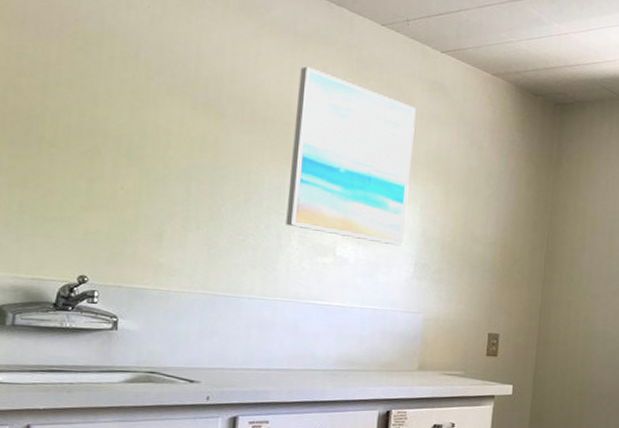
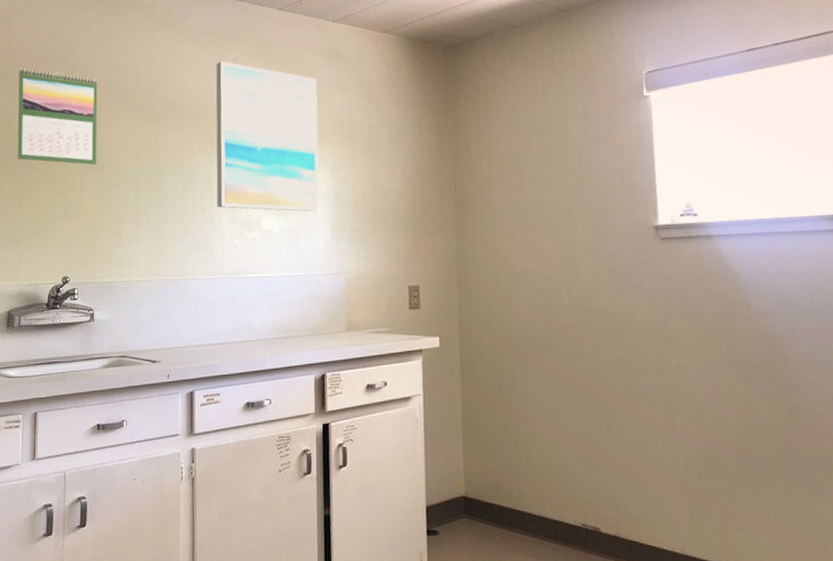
calendar: none [25,18,146,154] -> present [17,68,98,166]

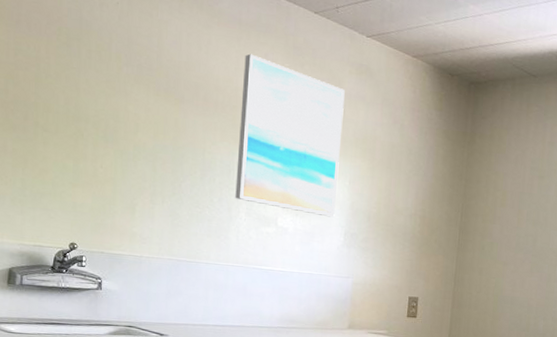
calendar: present [17,68,98,166] -> none [23,18,117,137]

